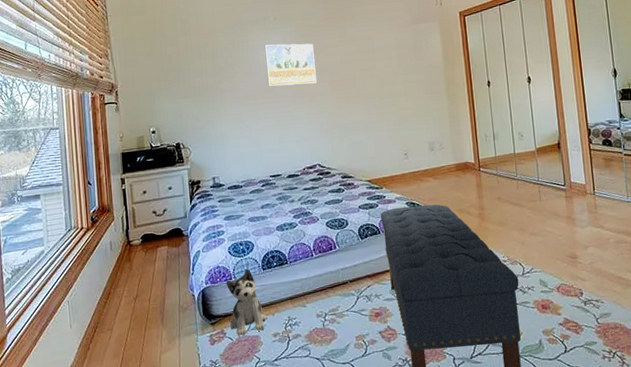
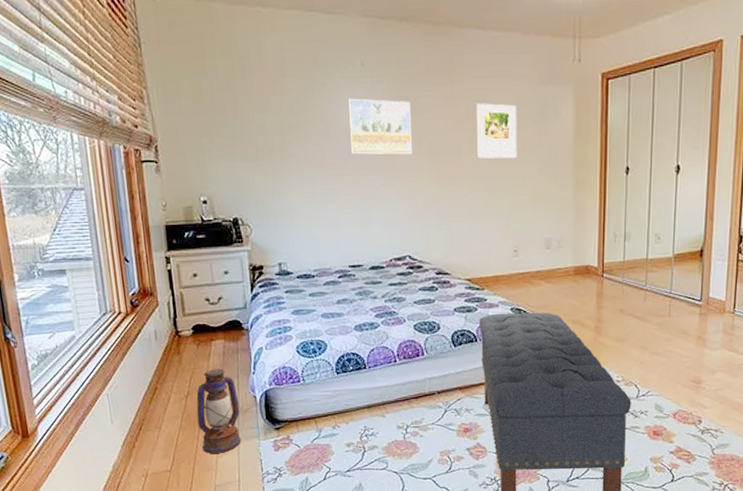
lantern: none [143,272,182,351] -> present [196,369,241,454]
plush toy: present [226,268,266,336] -> none [293,371,339,444]
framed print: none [365,40,400,83] -> present [477,103,517,159]

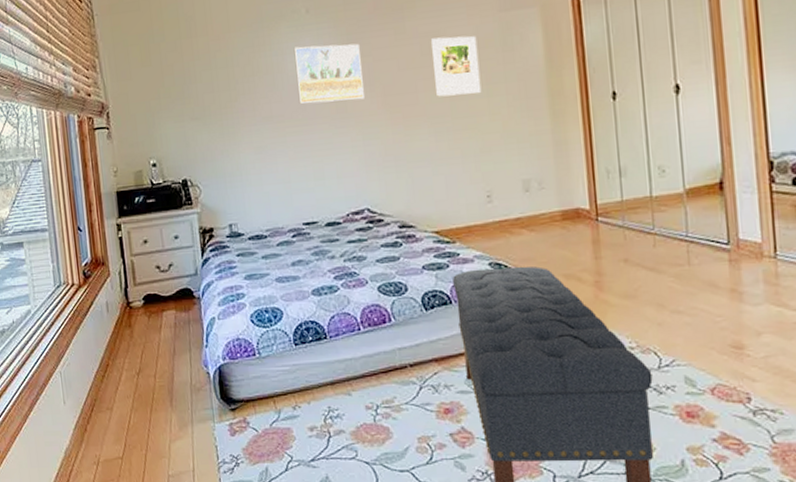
lantern: present [196,369,241,454] -> none [148,342,195,438]

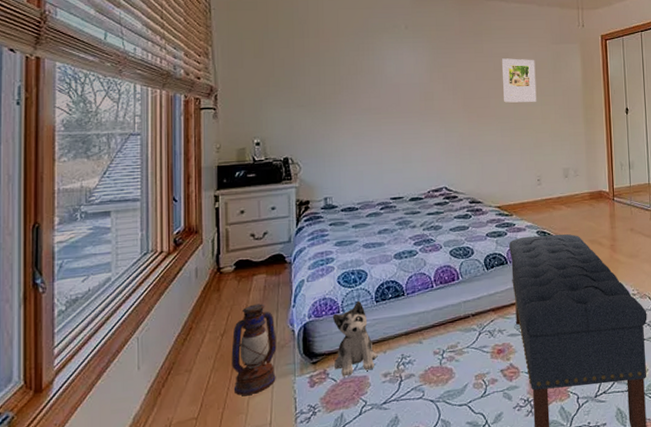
lantern: none [148,342,195,438] -> present [231,303,277,396]
plush toy: none [248,342,300,427] -> present [332,300,376,377]
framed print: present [293,43,364,104] -> none [393,54,448,101]

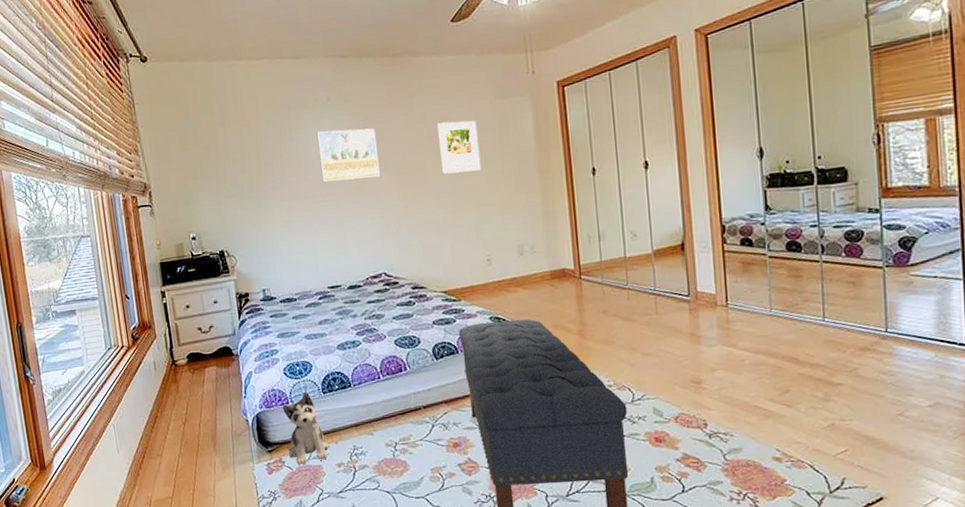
lantern: present [231,303,277,396] -> none [193,394,237,479]
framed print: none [393,54,448,101] -> present [316,128,380,182]

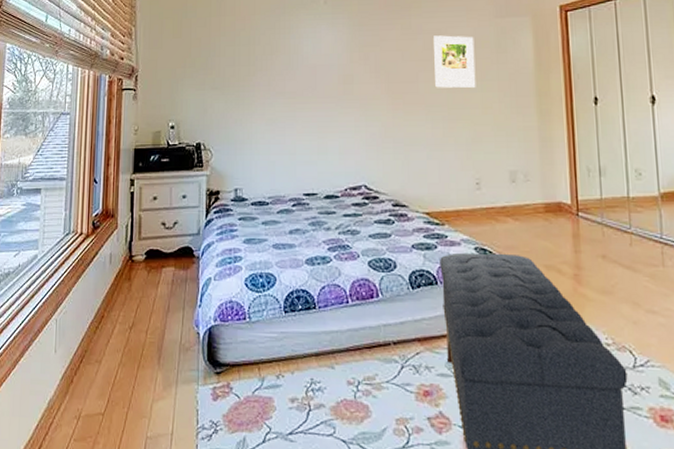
plush toy: present [282,391,329,465] -> none [237,308,283,395]
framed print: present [316,128,380,182] -> none [310,32,370,84]

